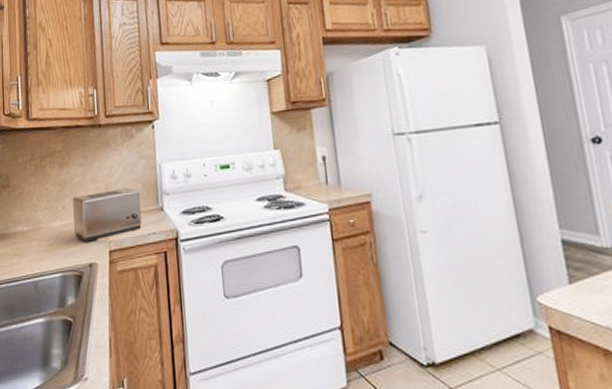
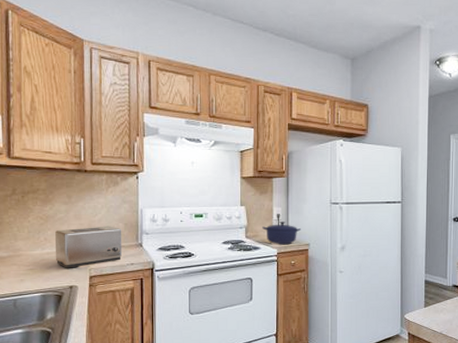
cooking pot: none [304,164,358,198] -> present [262,220,302,245]

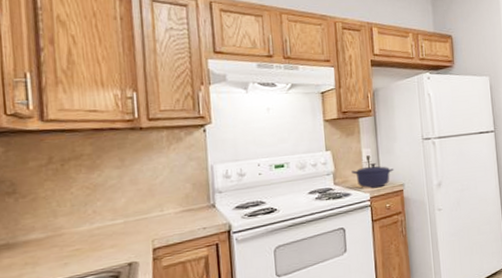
toaster: present [54,226,123,268] -> none [106,188,192,243]

